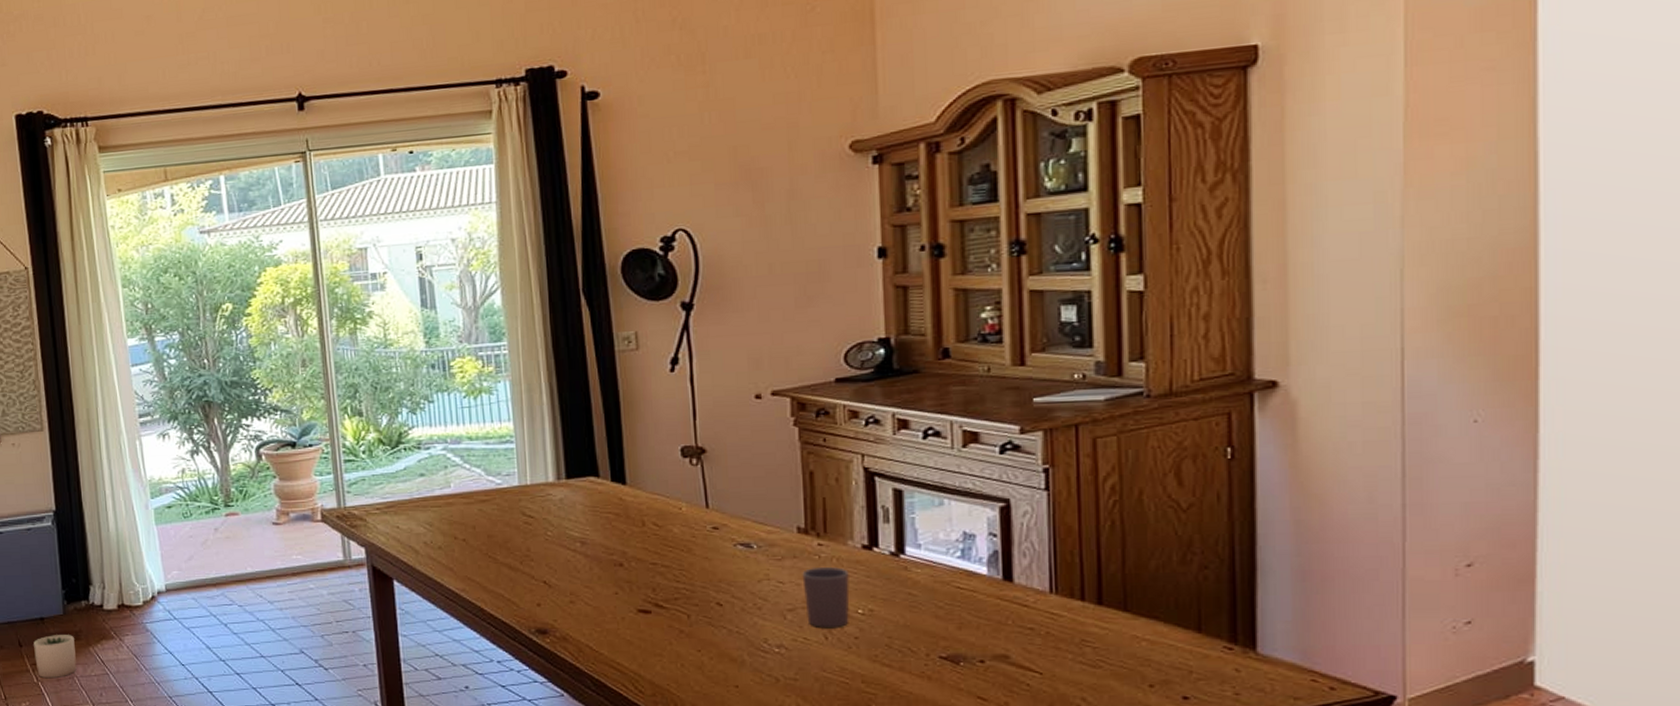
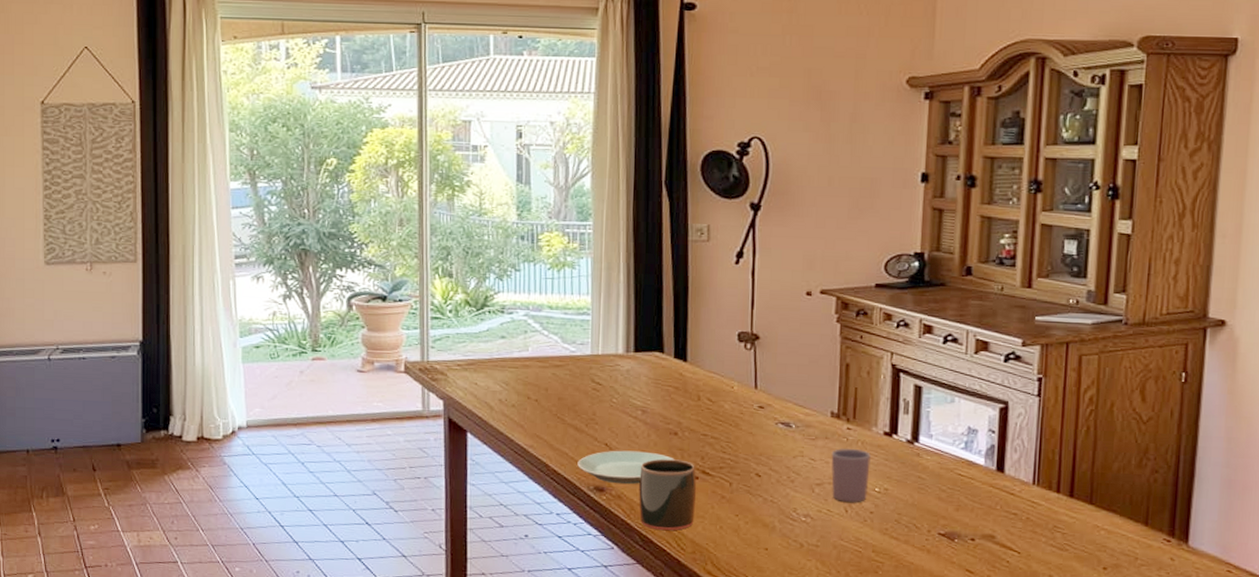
planter: present [33,635,77,678] -> none [108,461,150,503]
plate: none [515,587,623,625] -> present [577,450,675,485]
mug: none [584,593,652,673] -> present [639,458,697,531]

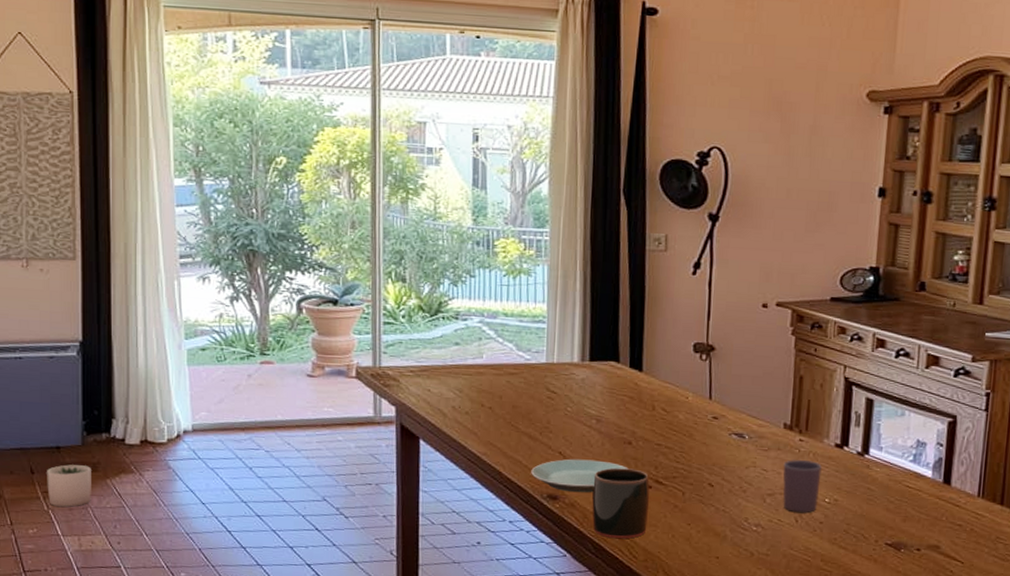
planter: none [108,461,150,503] -> present [47,464,91,507]

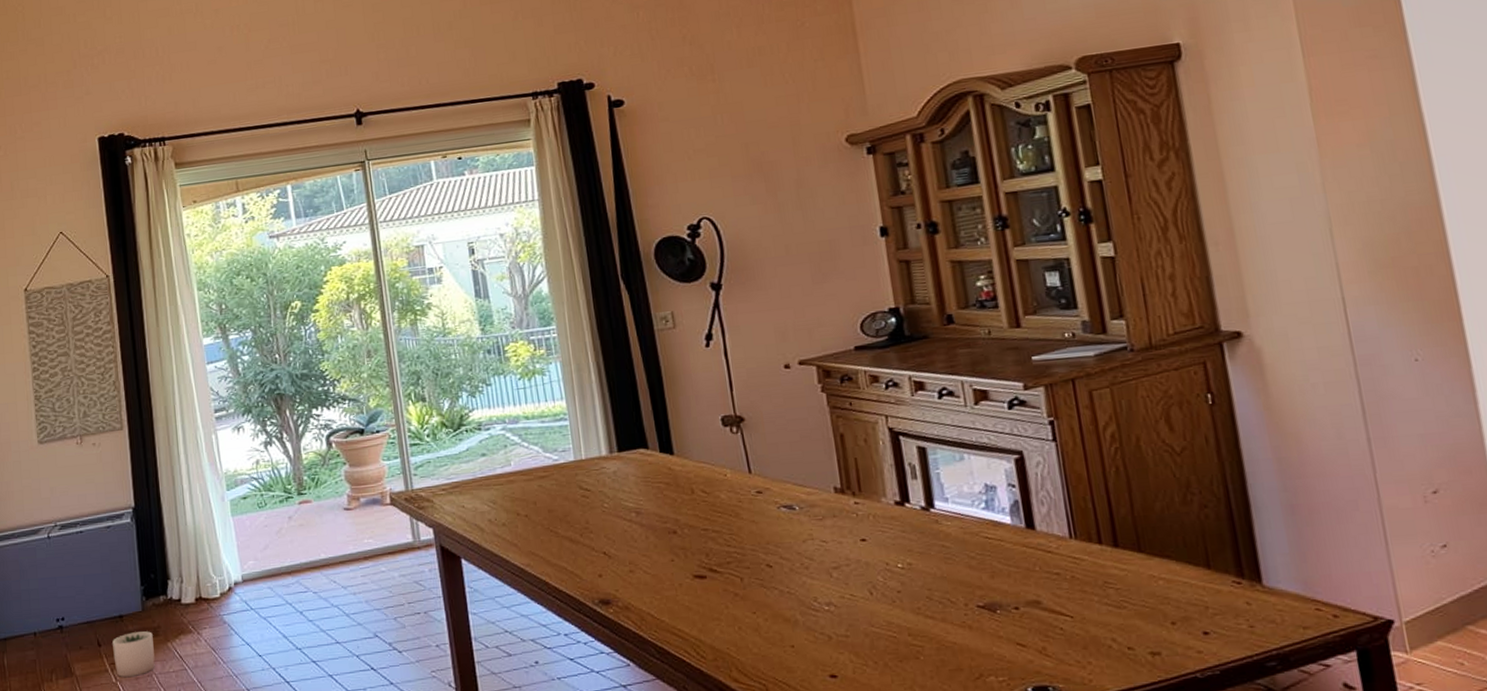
plate: present [531,459,629,493] -> none [578,555,679,595]
mug: present [592,467,650,539] -> none [643,559,710,640]
mug: present [783,460,822,513] -> none [842,524,891,583]

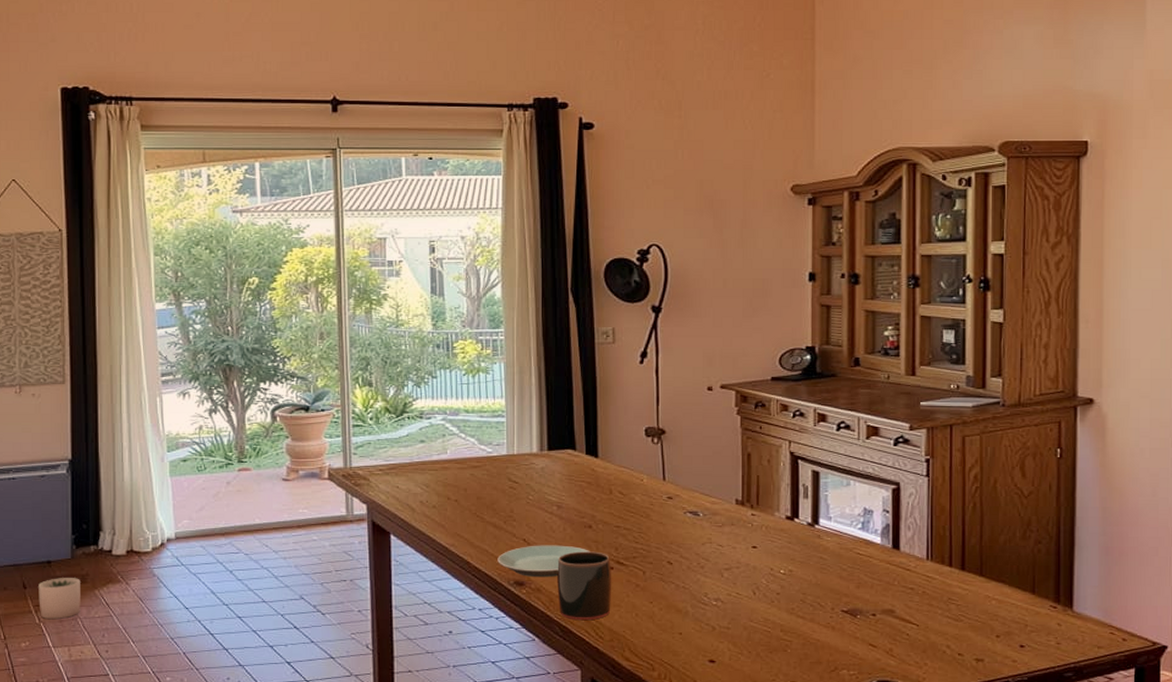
plate: none [578,555,679,595] -> present [497,545,590,578]
mug: none [643,559,710,640] -> present [557,551,612,621]

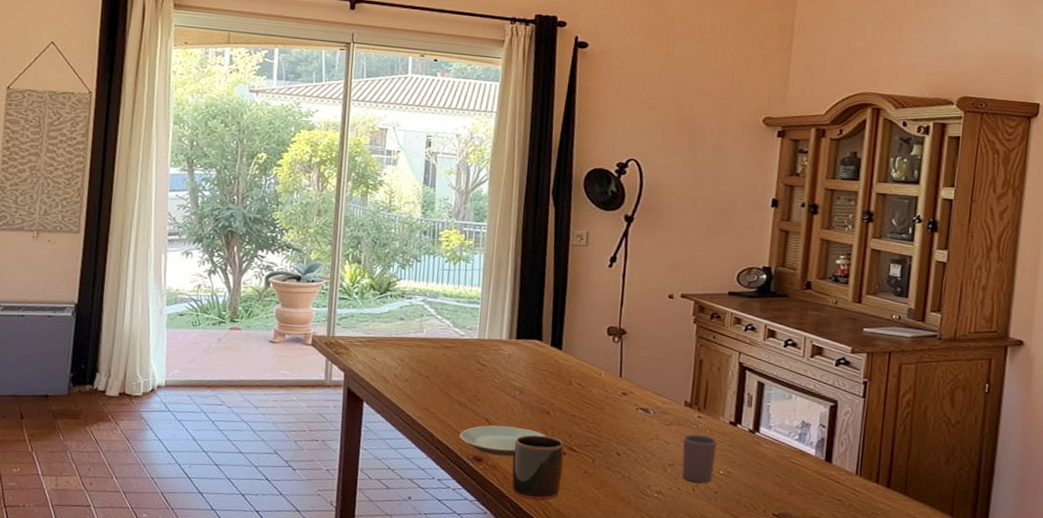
planter: present [38,578,81,619] -> none [33,411,74,450]
mug: none [738,534,775,584] -> present [682,434,717,483]

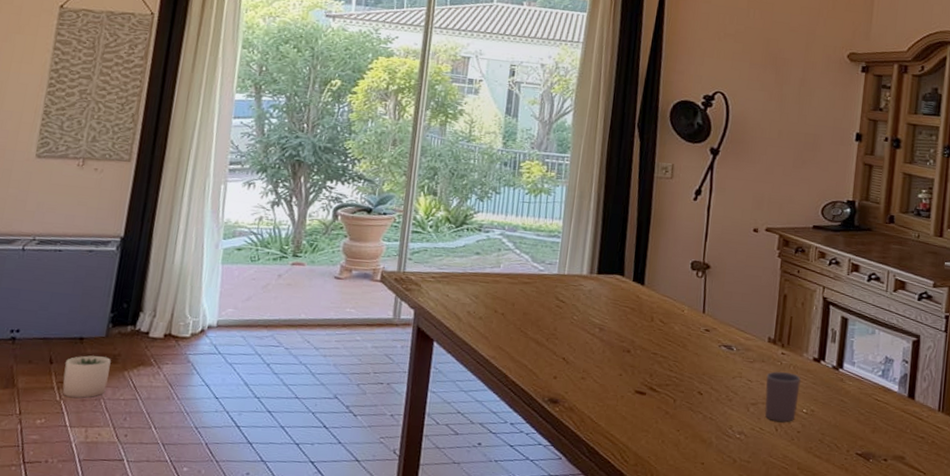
planter: none [33,411,74,450] -> present [62,355,111,398]
plate: present [459,425,546,457] -> none [535,364,626,398]
mug: present [511,434,564,500] -> none [588,374,644,444]

